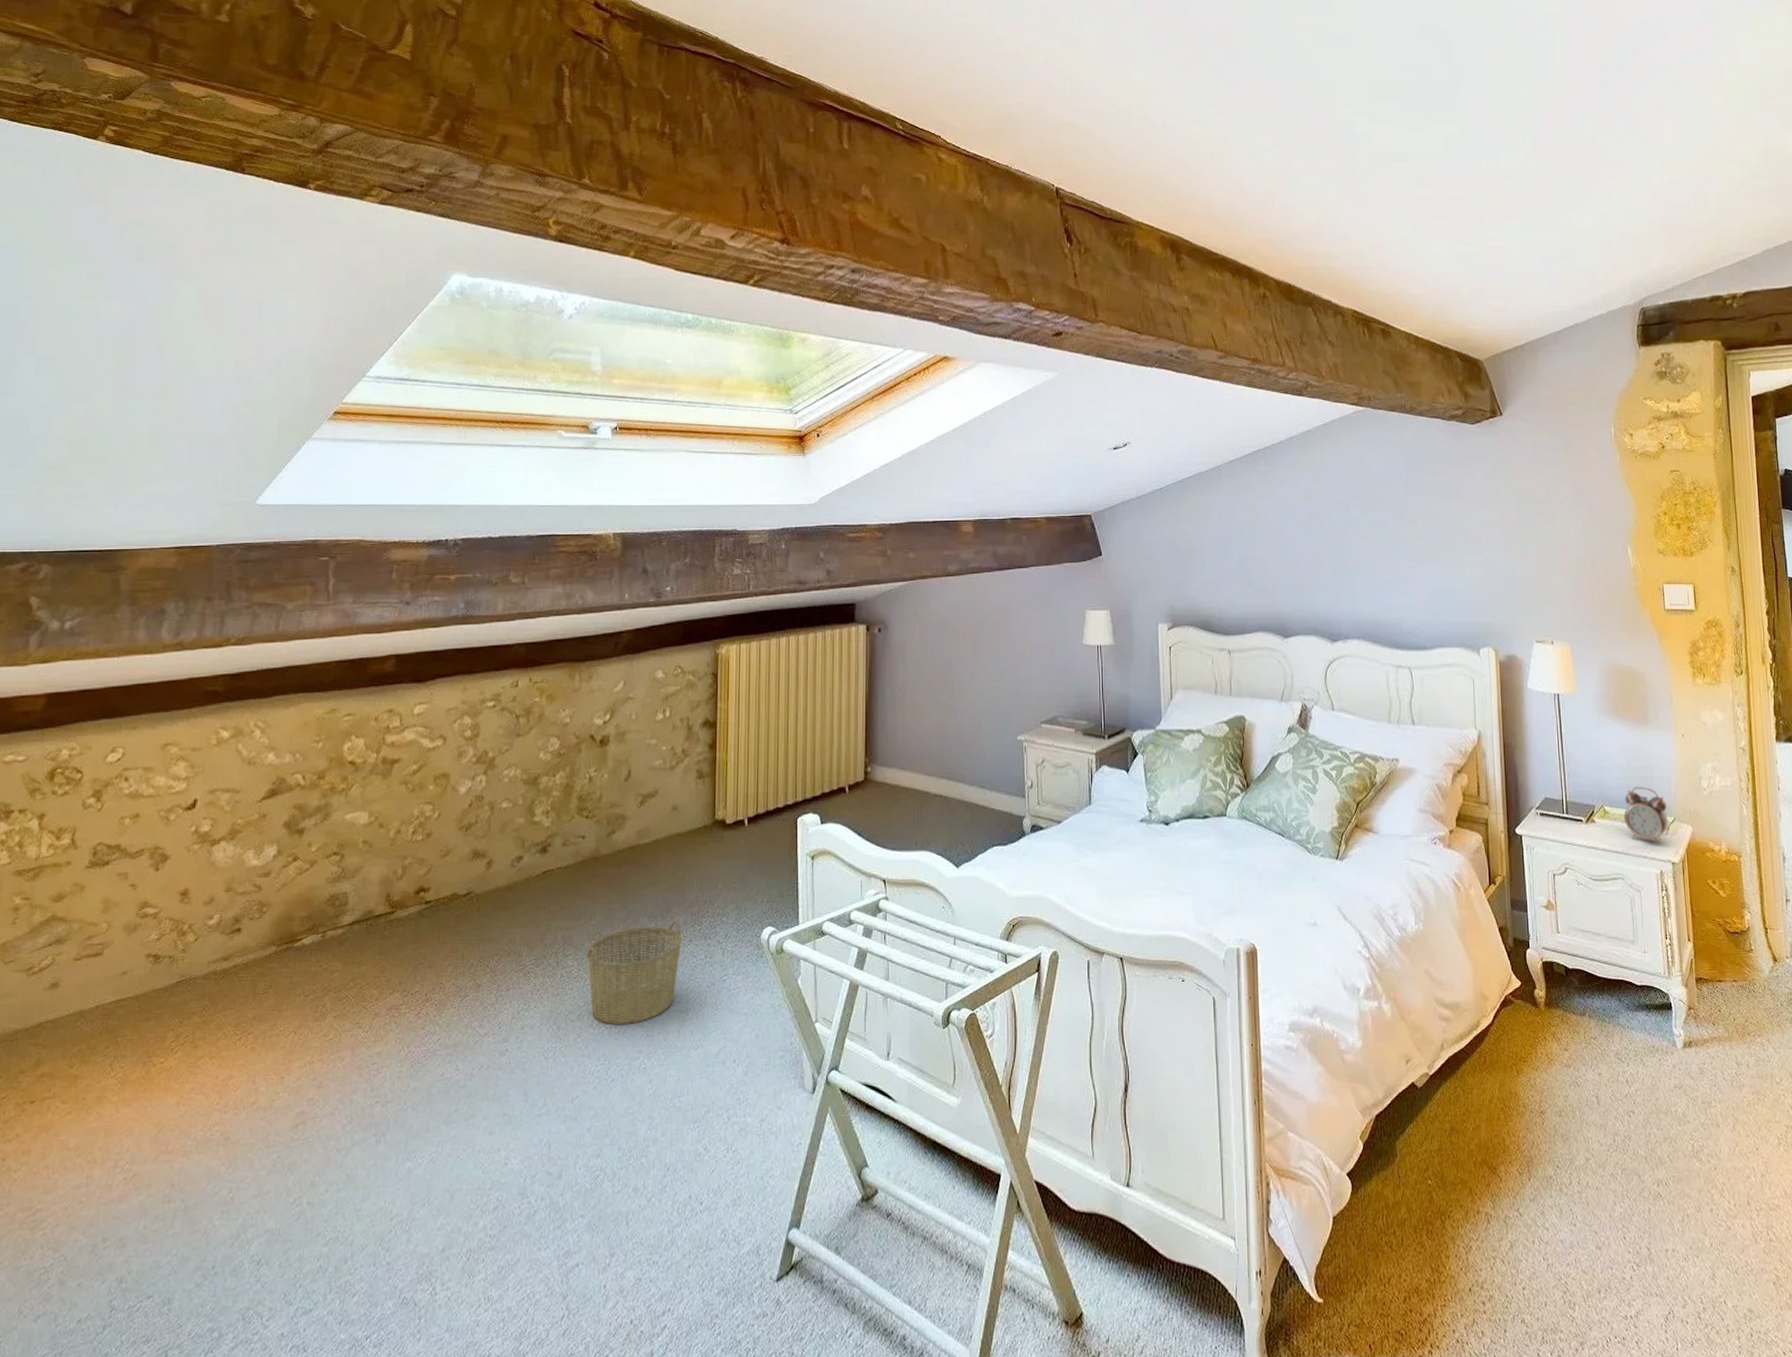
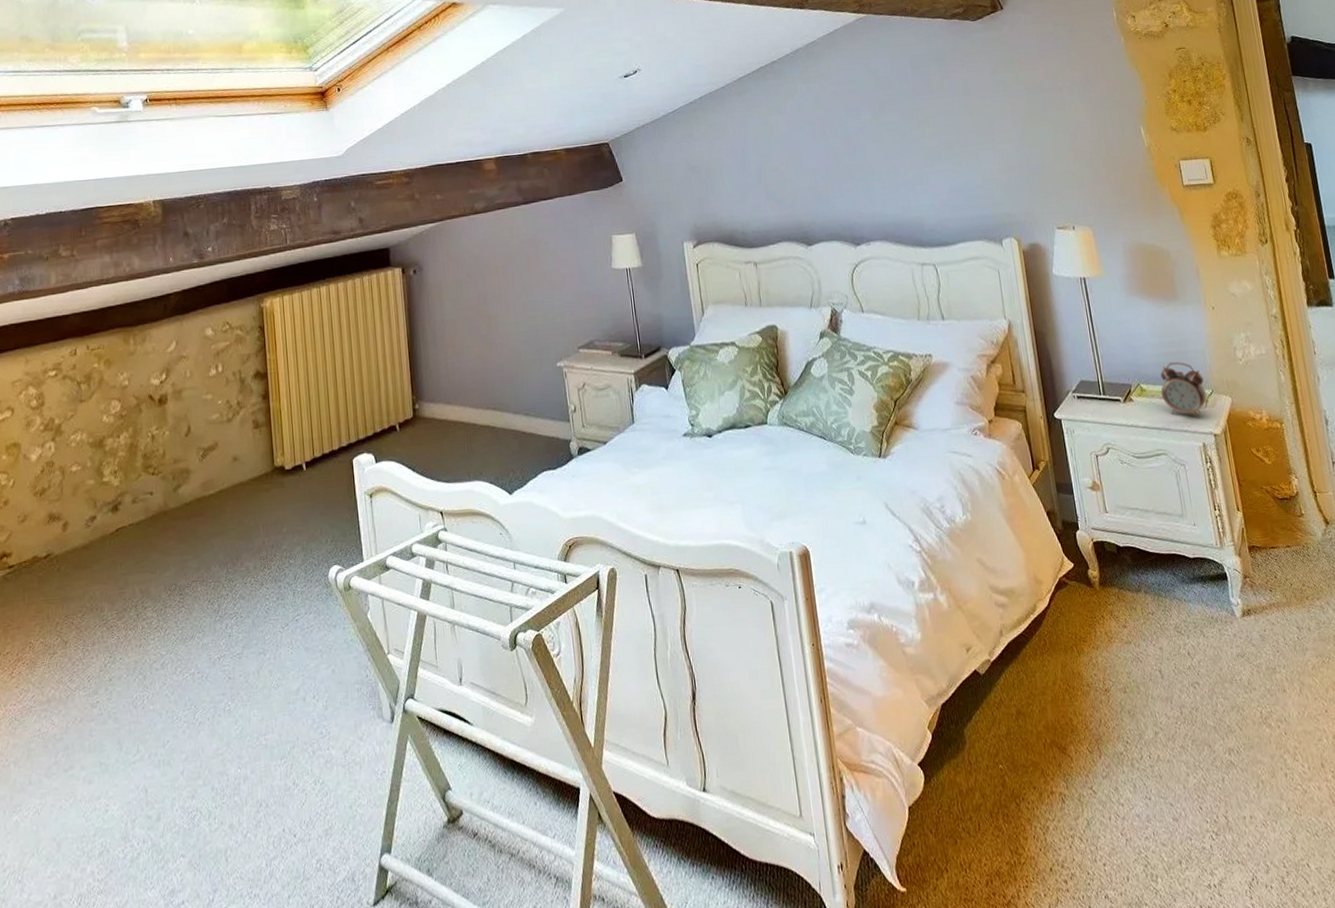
basket: present [586,920,682,1024] -> none [164,565,254,671]

